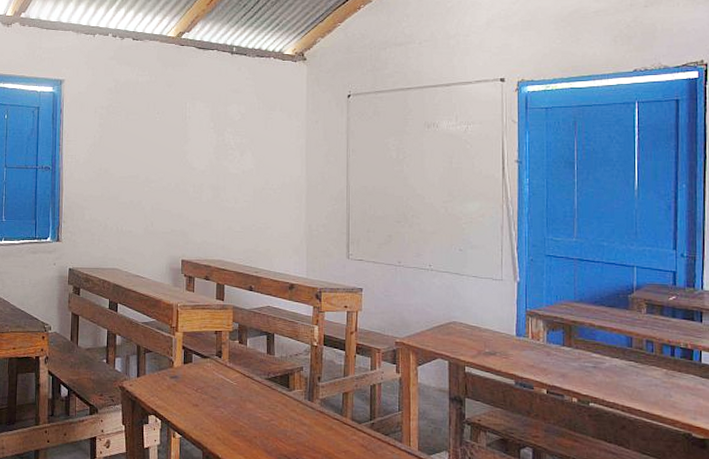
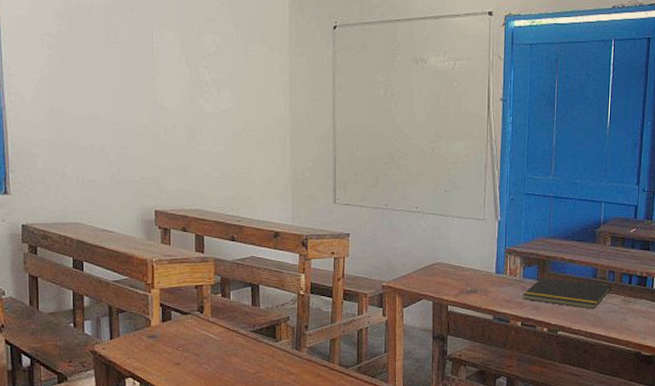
notepad: none [546,343,651,382] -> present [522,277,612,309]

